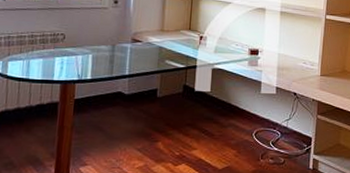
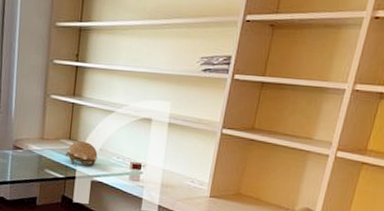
decorative bowl: none [185,30,218,55] -> present [65,140,98,167]

